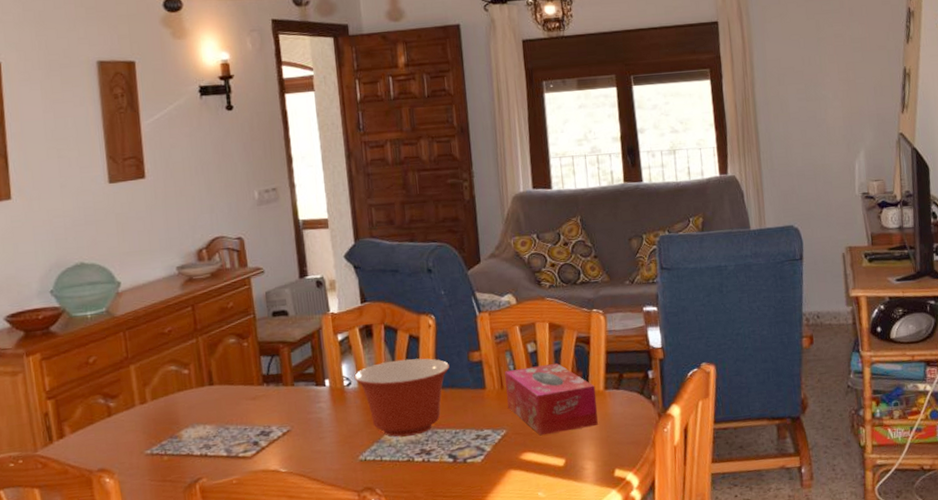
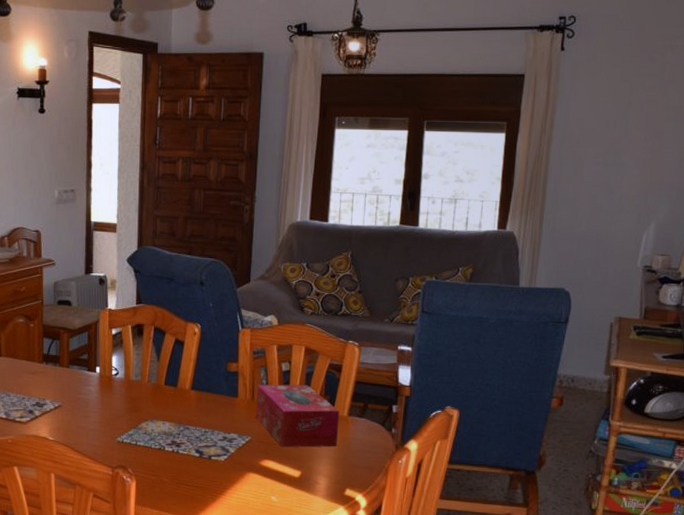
mixing bowl: present [354,358,450,437] -> none [122,359,208,428]

